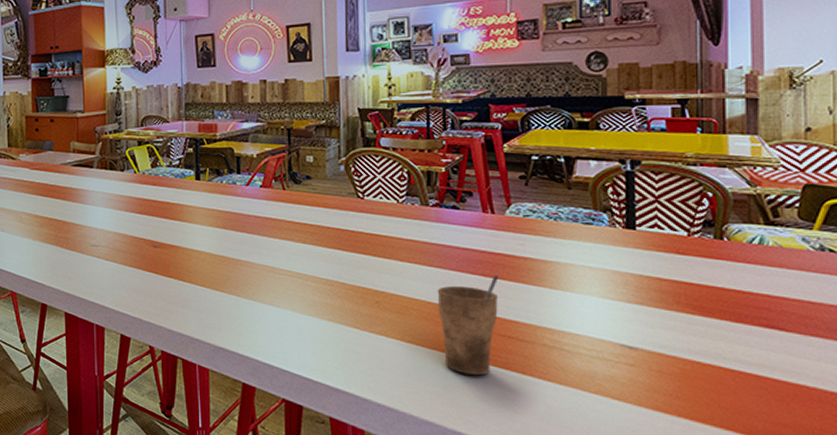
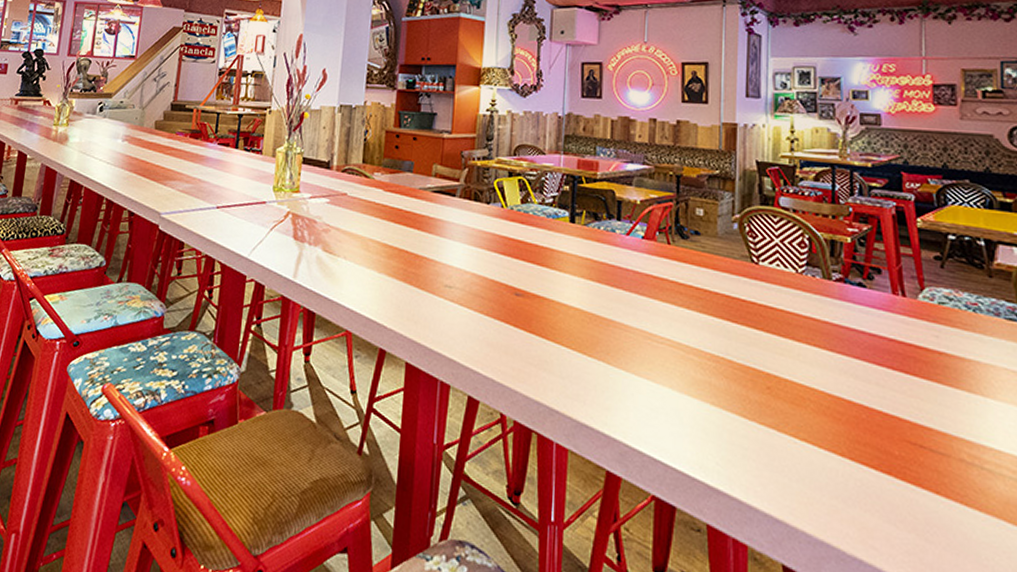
cup: present [437,274,499,376] -> none [838,368,910,491]

